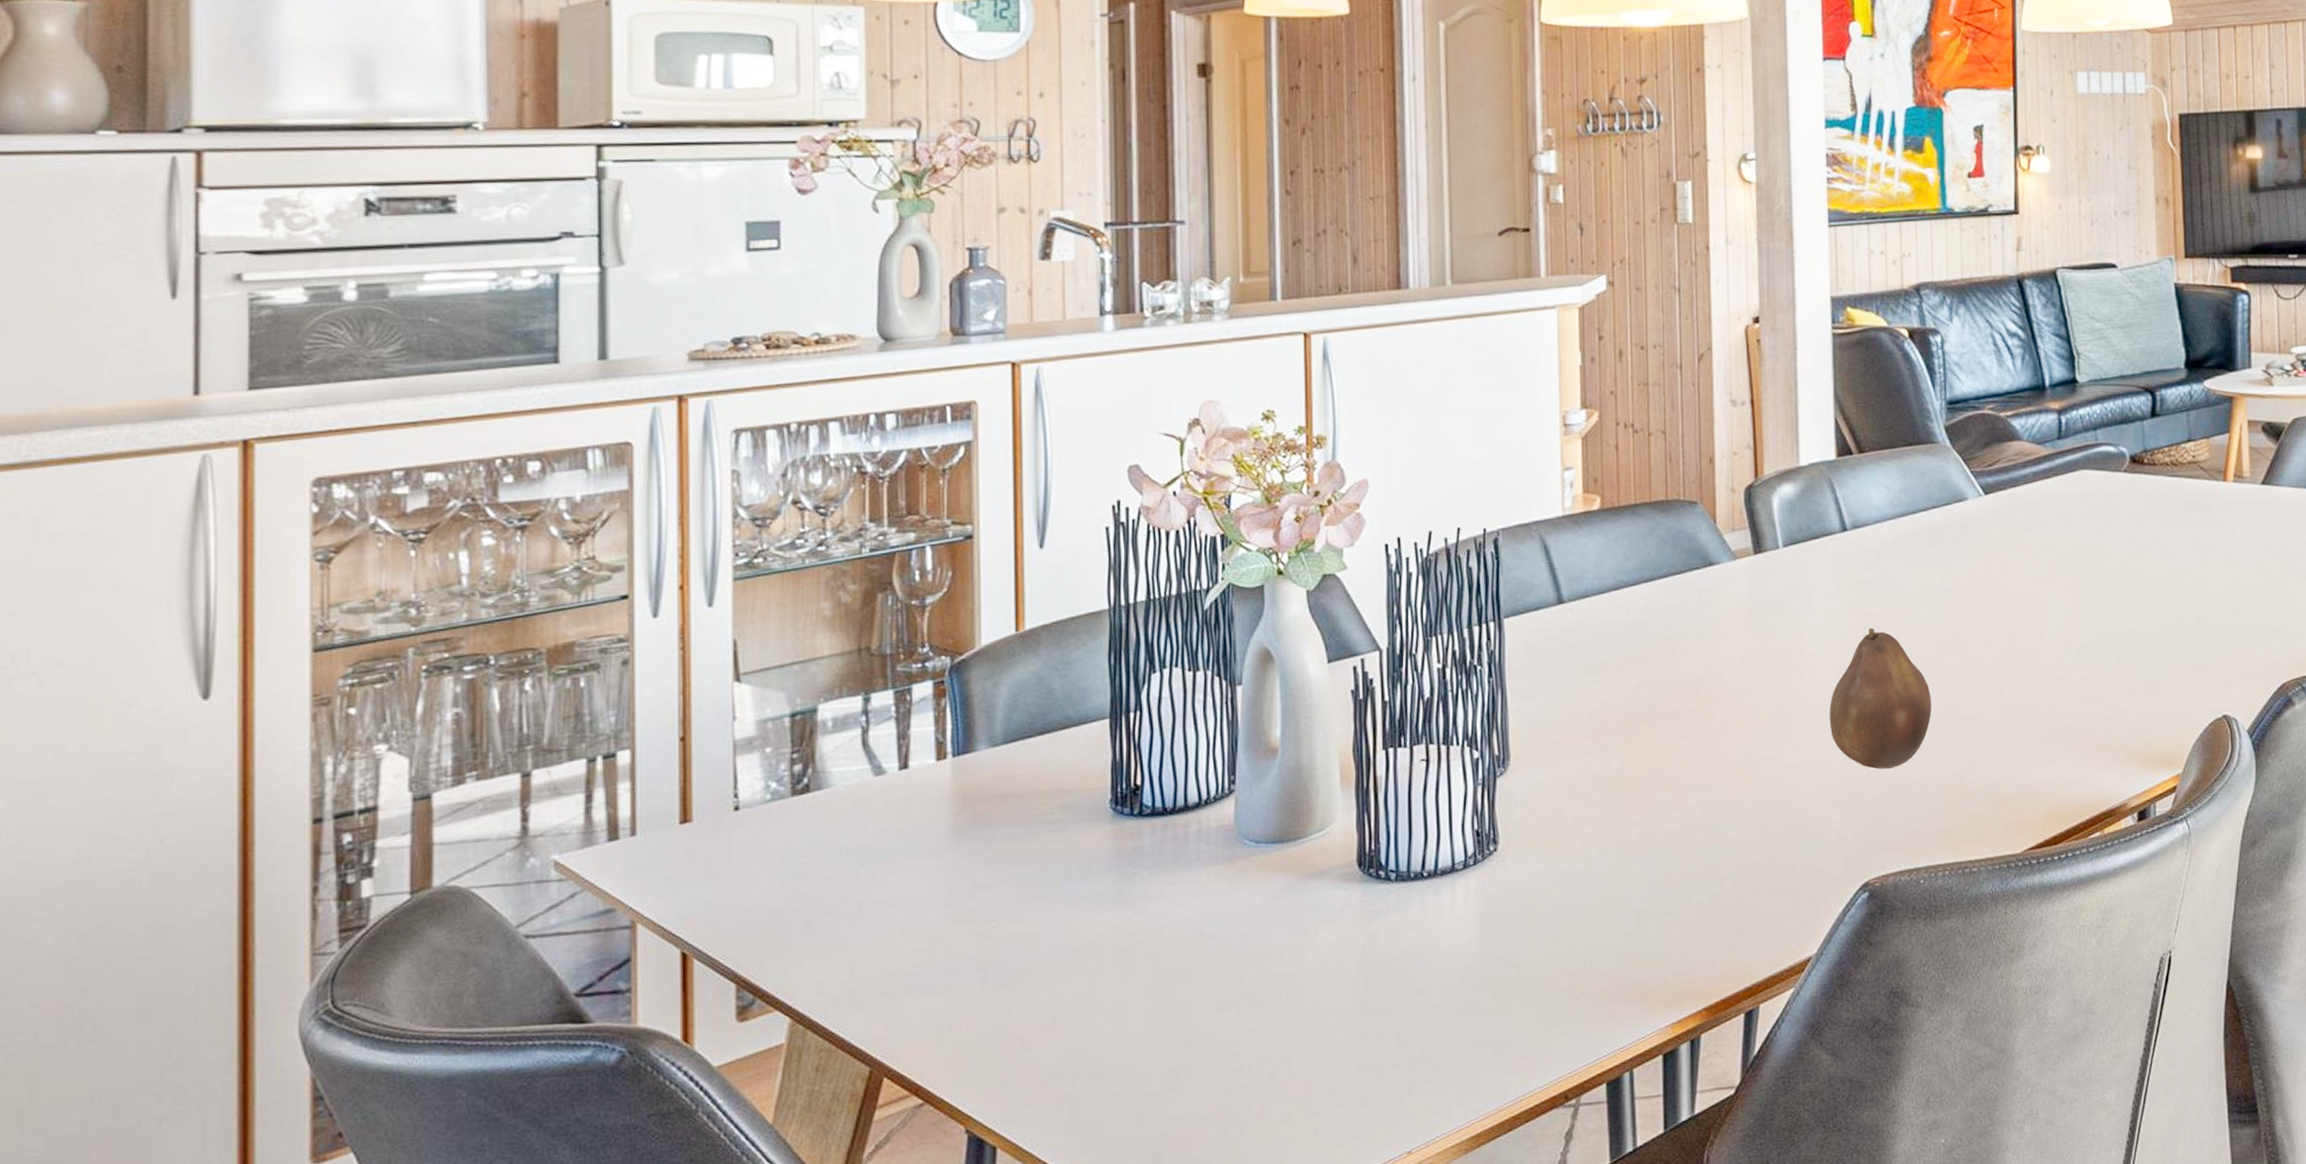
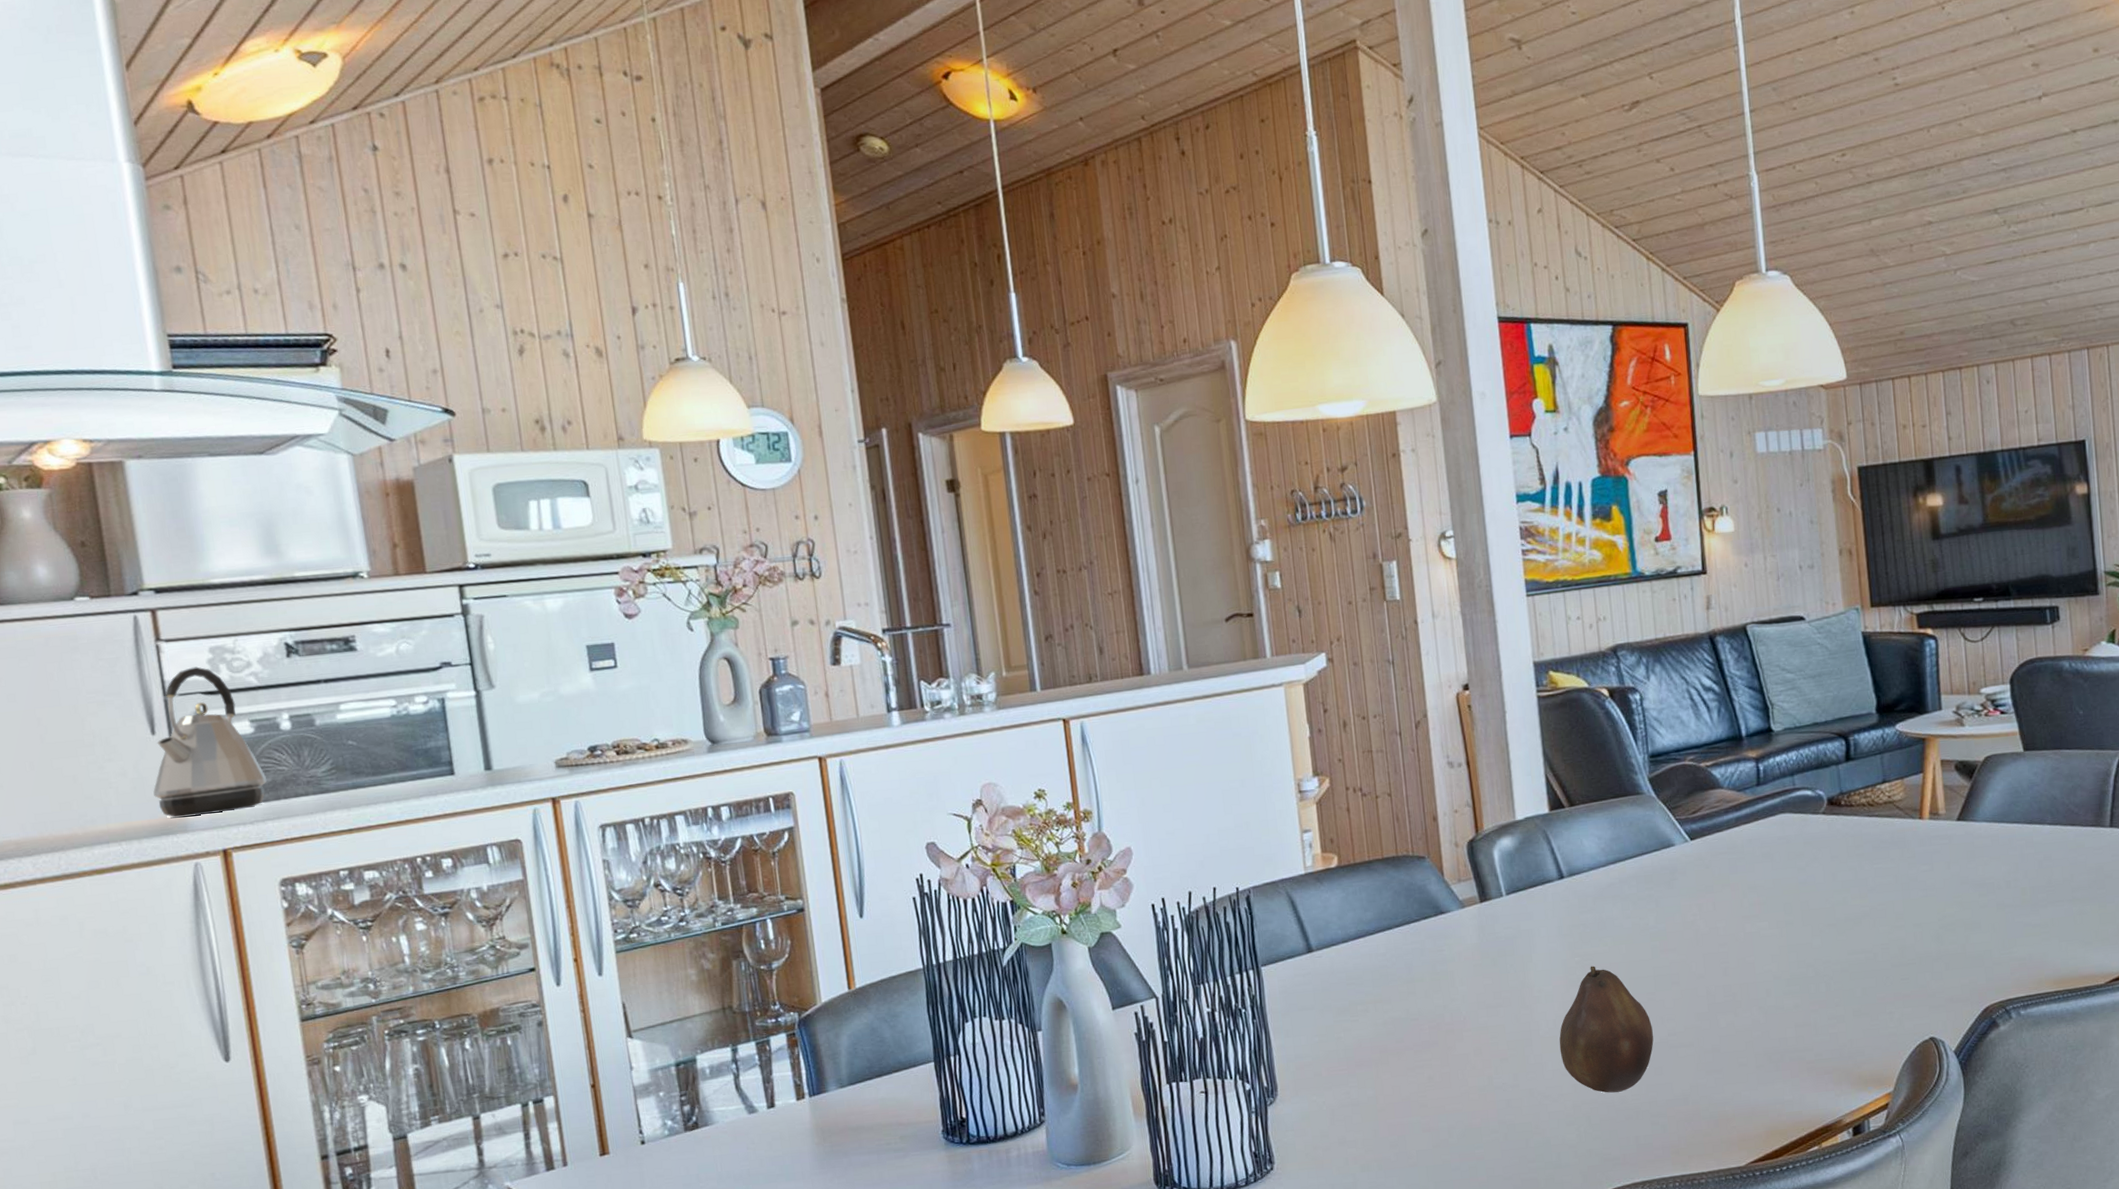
kettle: none [162,221,316,400] -> present [153,666,268,818]

